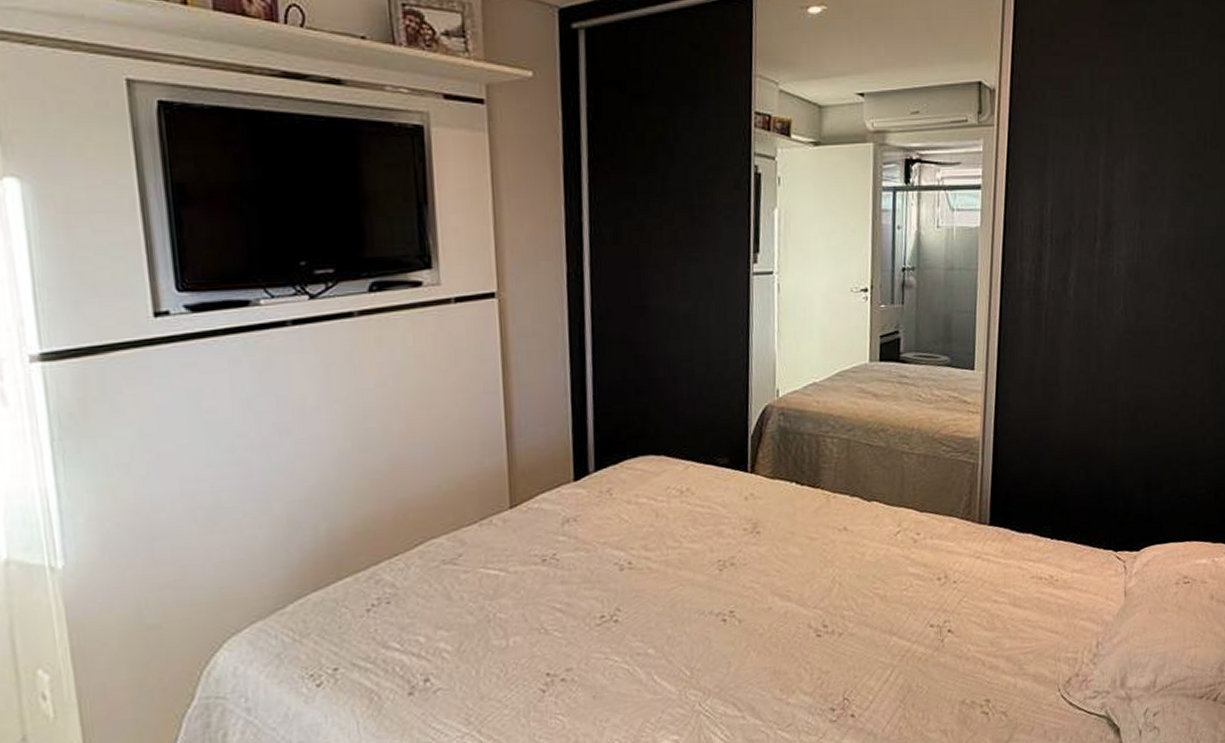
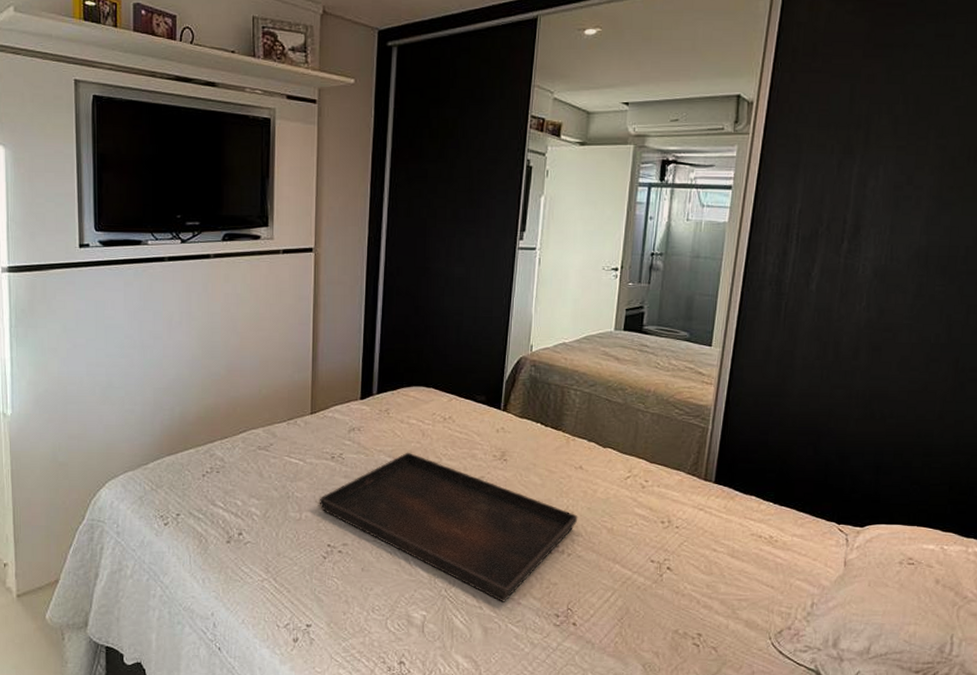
serving tray: none [530,539,847,706] -> present [319,452,578,602]

